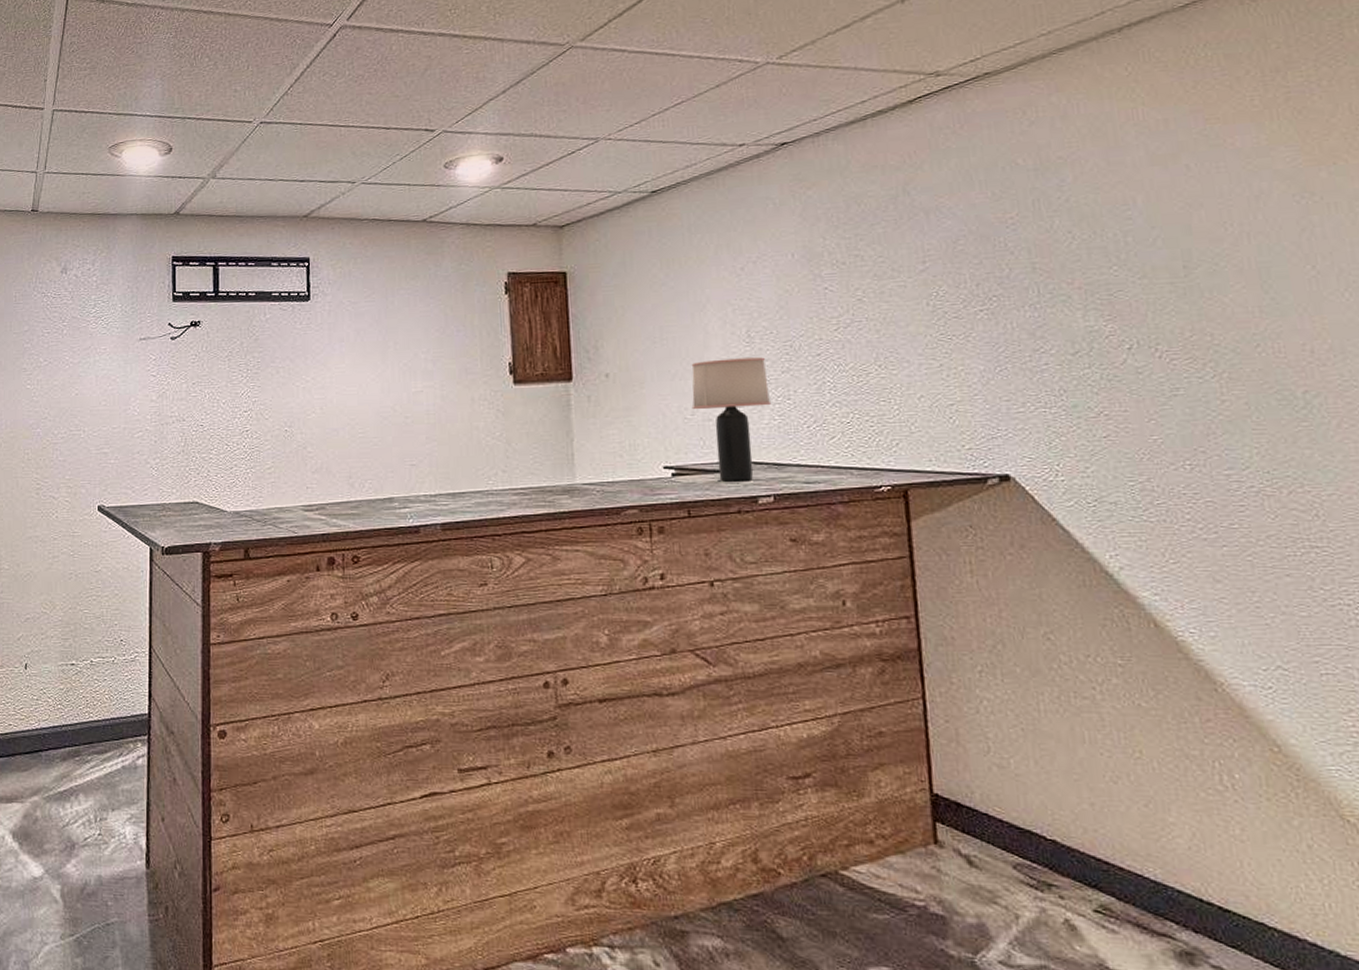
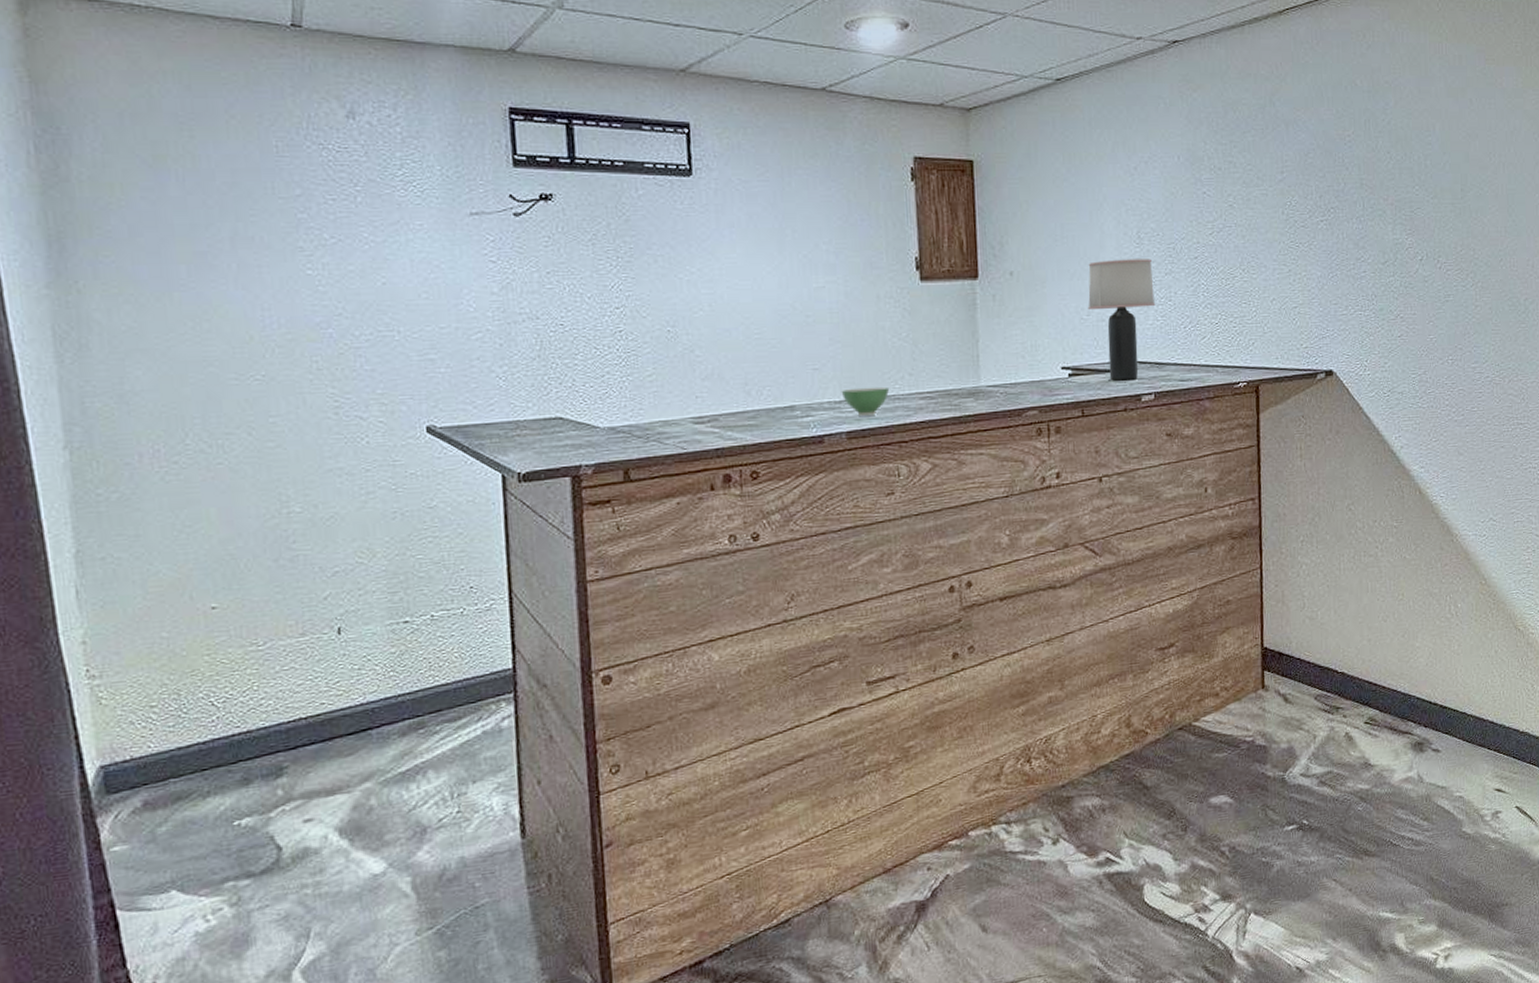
bowl: none [436,482,484,509] -> present [841,386,890,416]

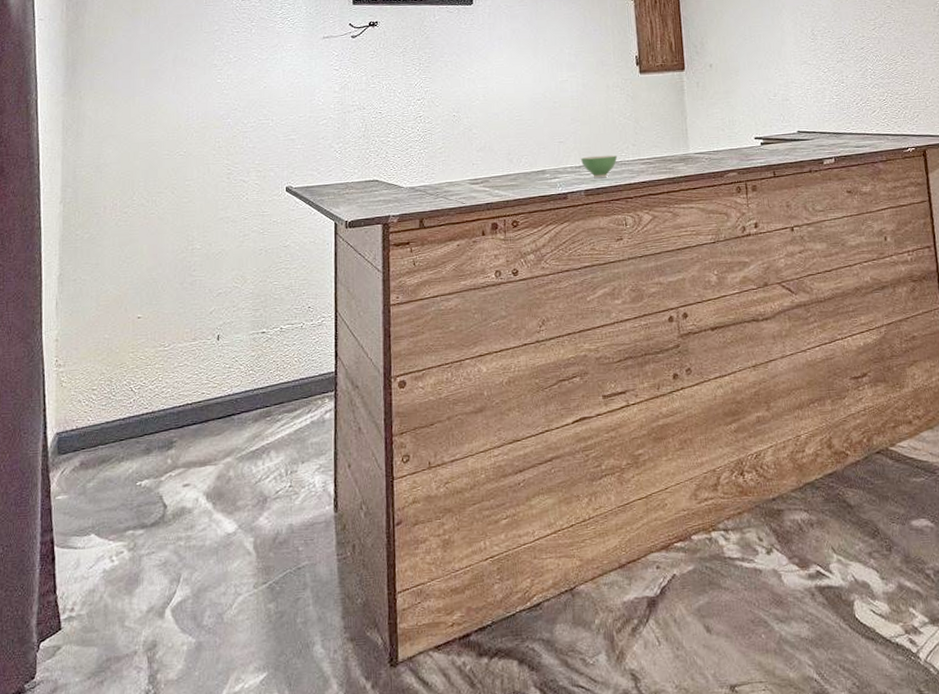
table lamp: present [1087,259,1156,382] -> none [772,50,831,149]

